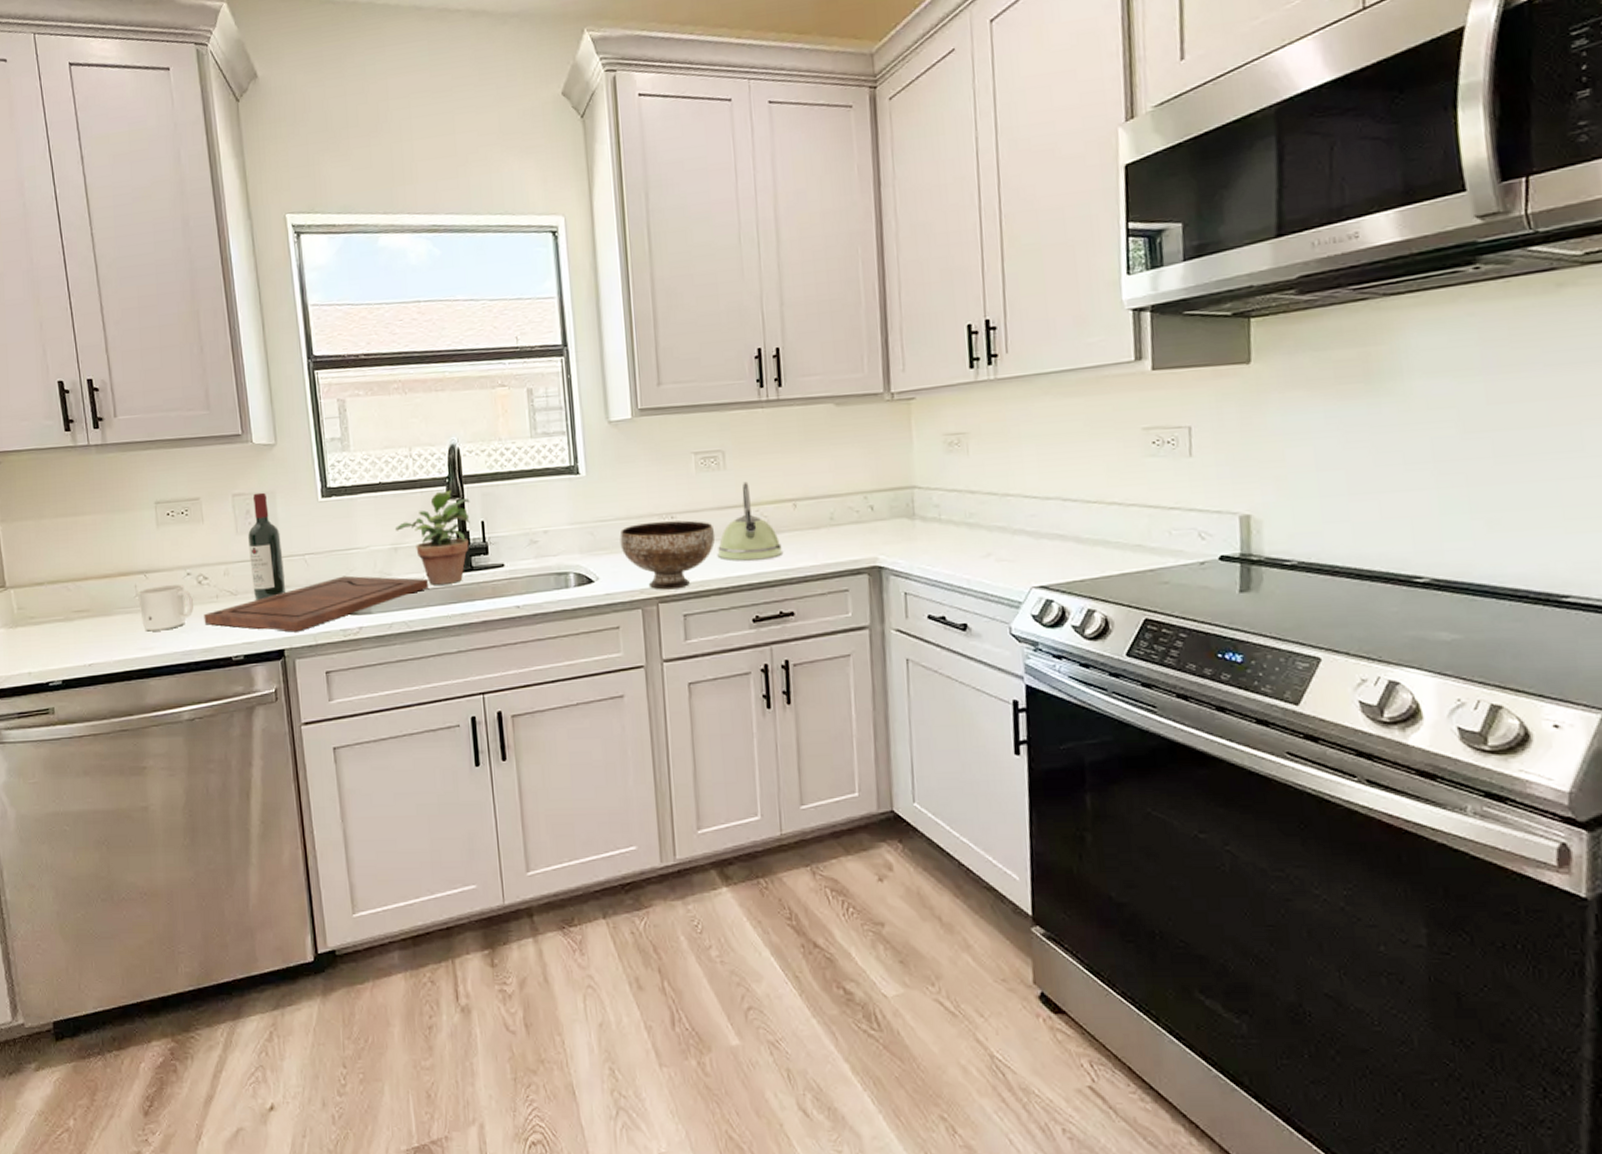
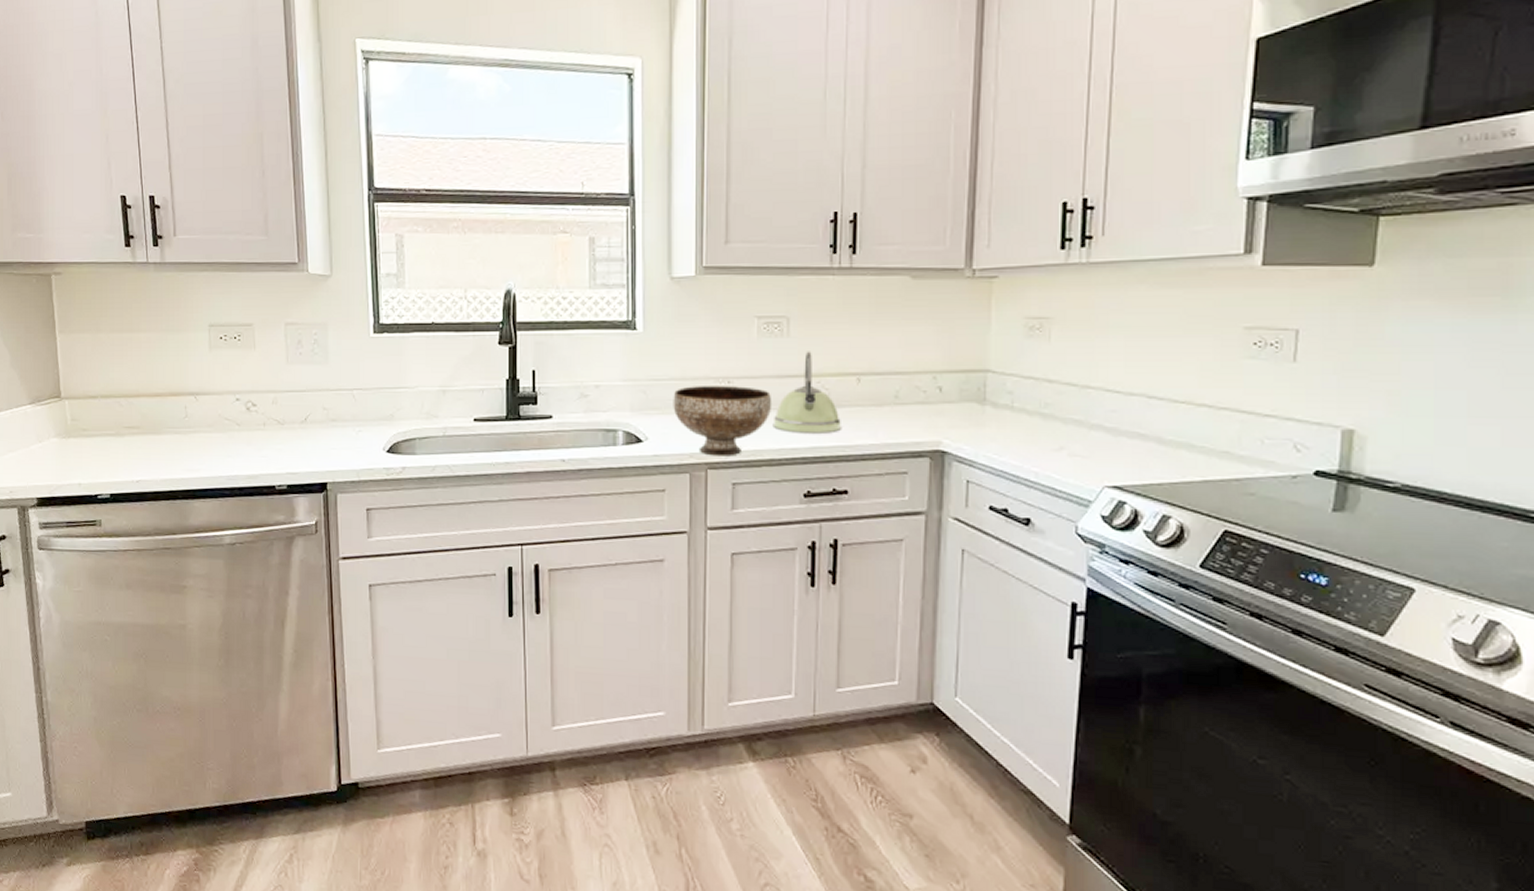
mug: present [138,584,193,632] -> none [187,408,240,454]
cutting board: present [204,575,428,632] -> none [250,414,474,467]
wine bottle: present [247,492,286,601] -> none [297,323,333,432]
potted plant: present [394,490,470,585] -> none [444,336,522,431]

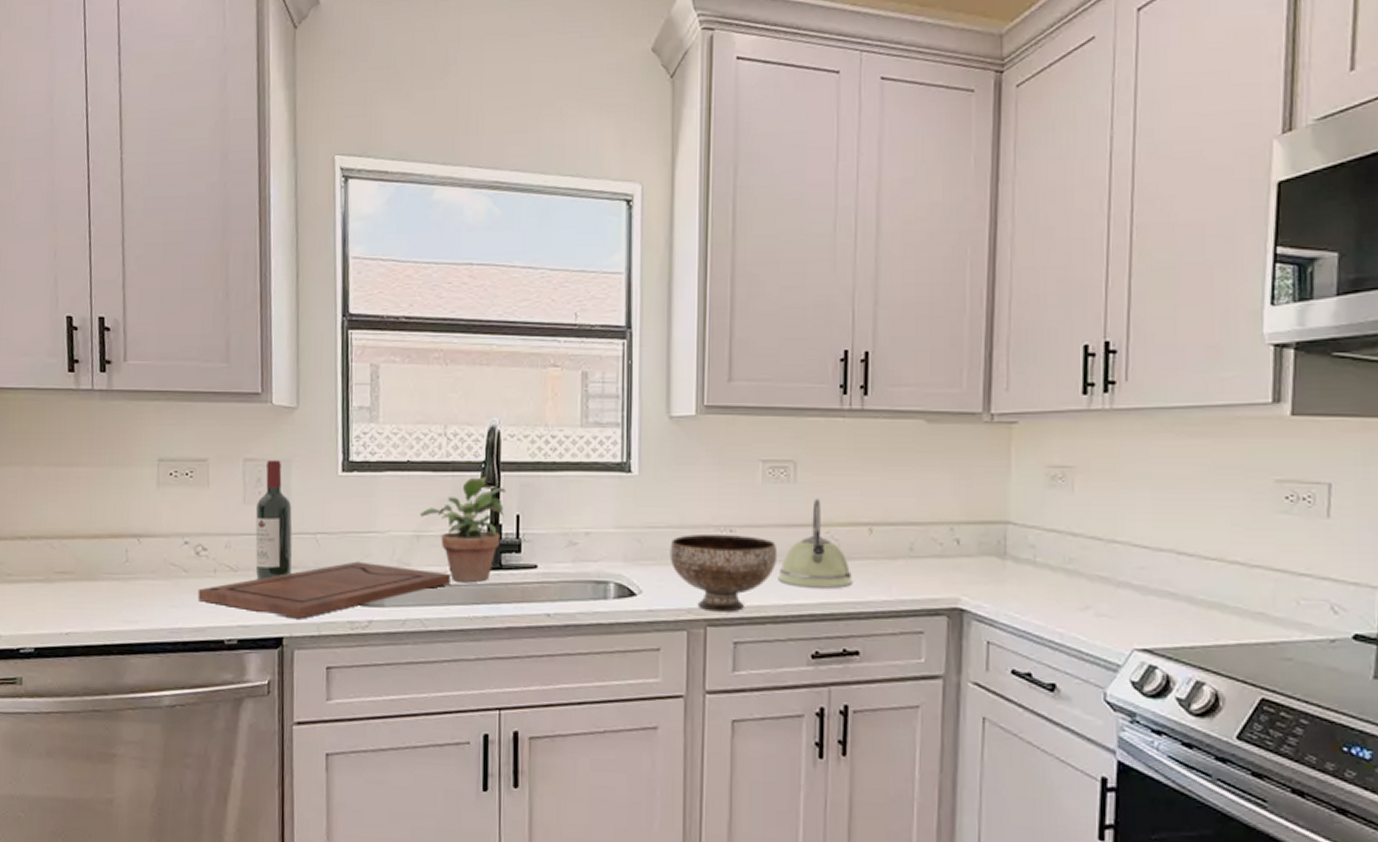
cutting board: none [250,414,474,467] -> present [198,561,450,619]
wine bottle: none [297,323,333,432] -> present [255,459,293,580]
potted plant: none [444,336,522,431] -> present [419,477,506,582]

